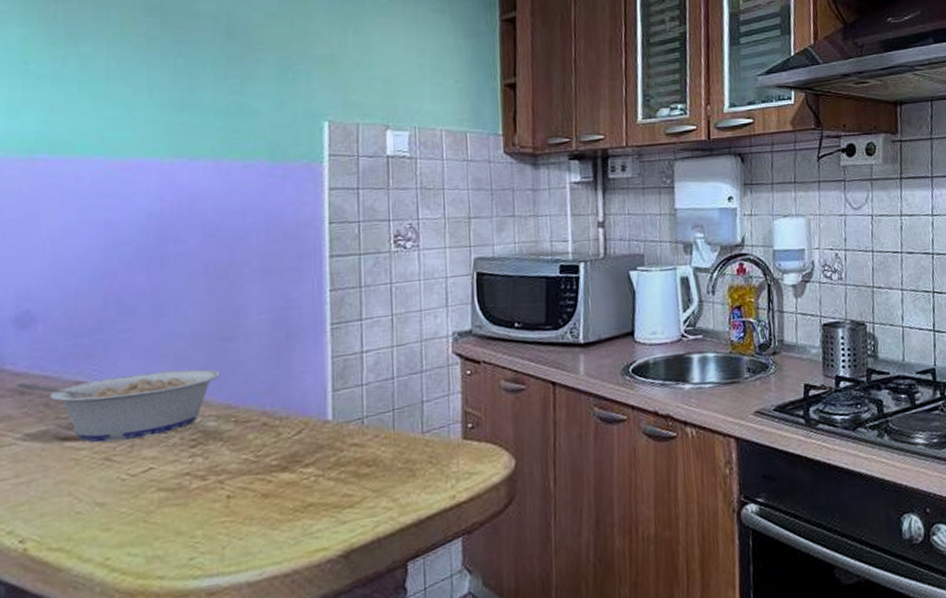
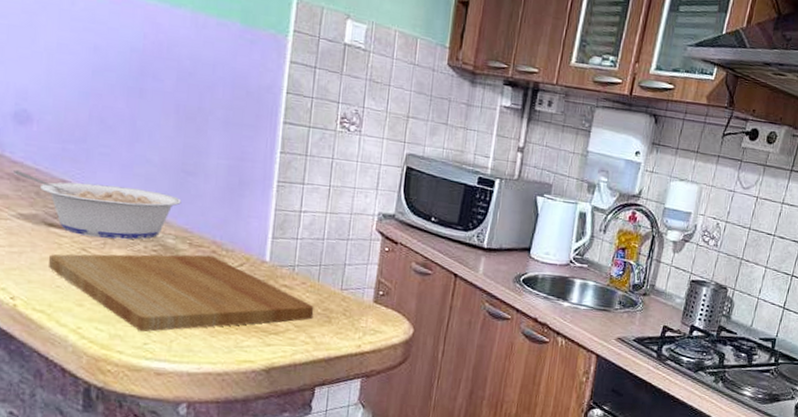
cutting board: none [65,429,393,544] -> present [49,254,314,332]

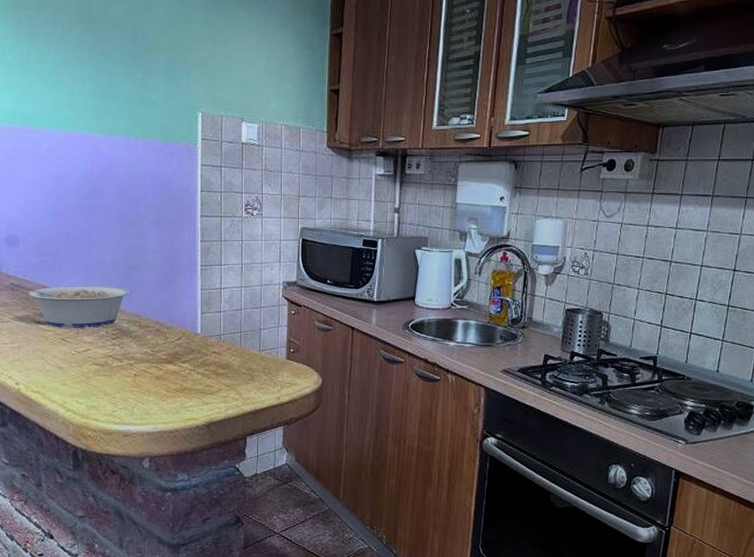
cutting board: present [49,254,314,332] -> none [40,334,240,401]

